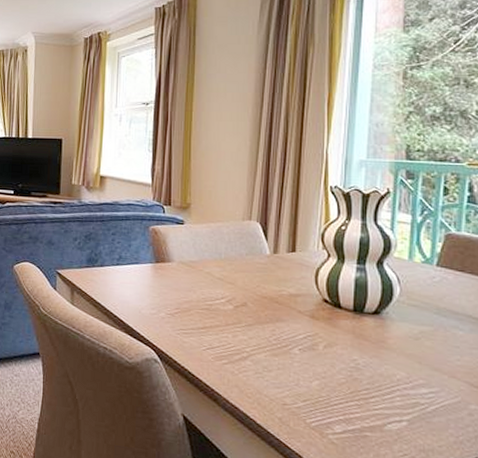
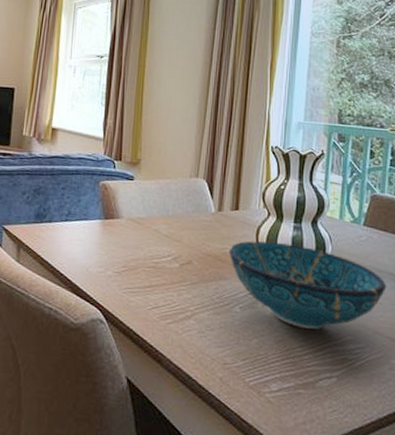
decorative bowl: none [285,283,464,373] -> present [228,241,387,330]

